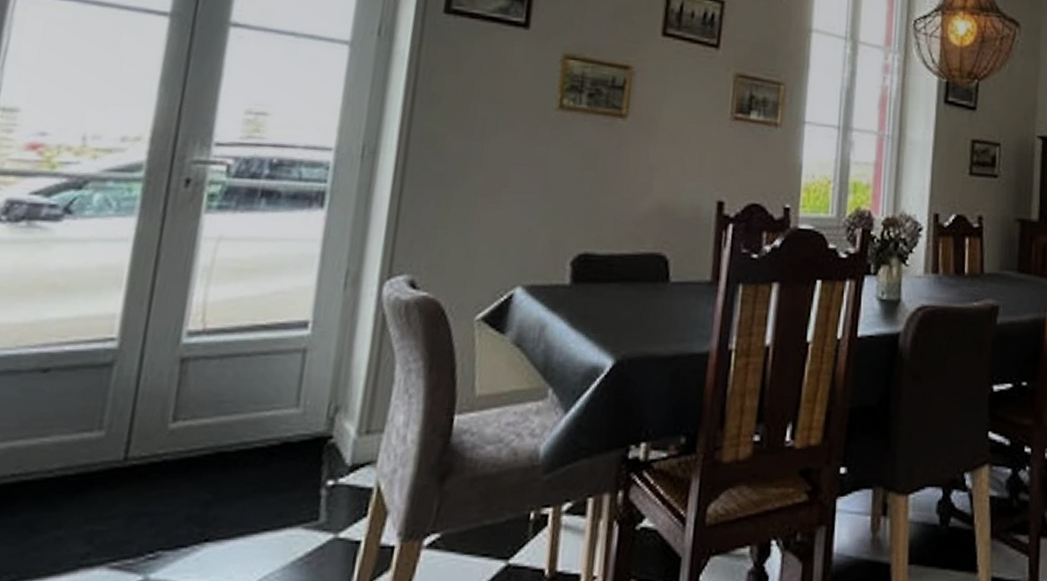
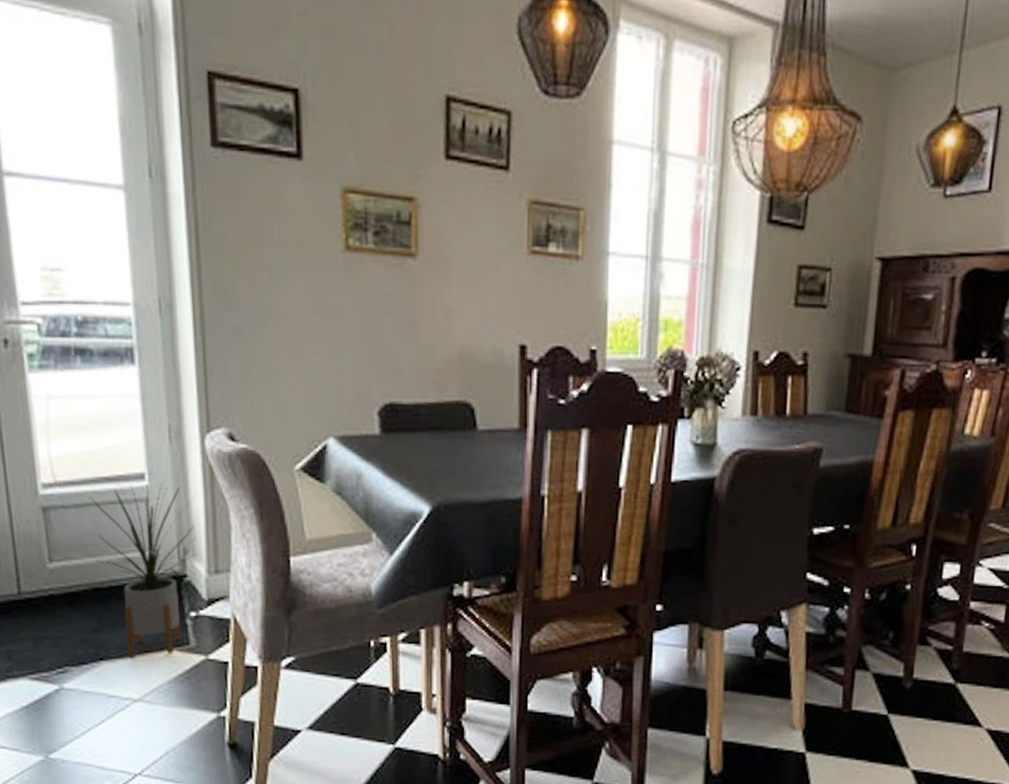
house plant: none [229,331,362,538] -> present [89,482,198,657]

